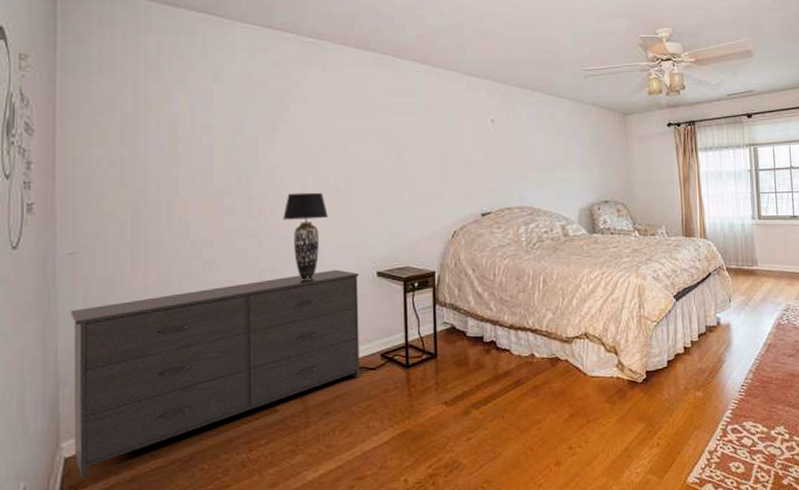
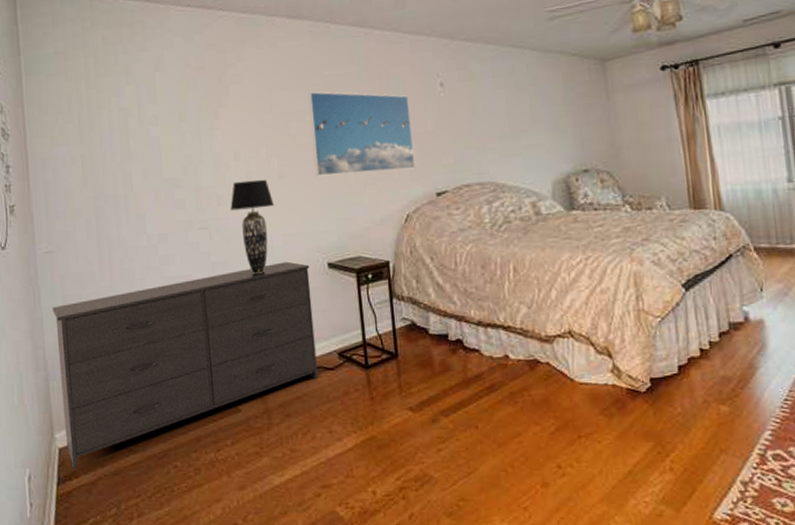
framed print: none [369,116,465,193] -> present [307,91,416,177]

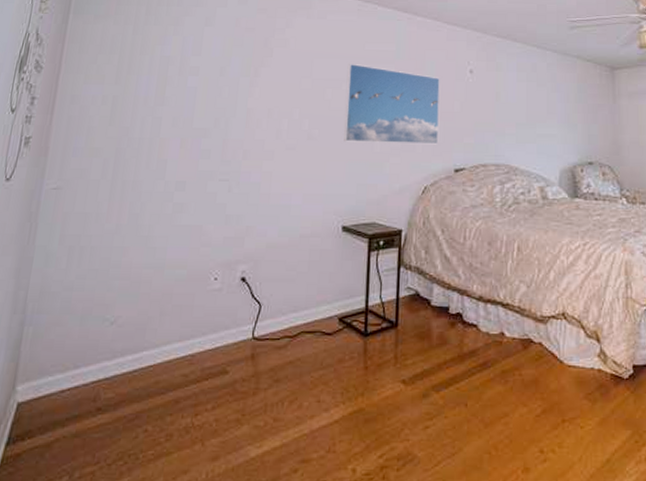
dresser: present [52,261,318,469] -> none [27,221,324,428]
table lamp: present [230,179,274,274] -> none [255,138,299,230]

